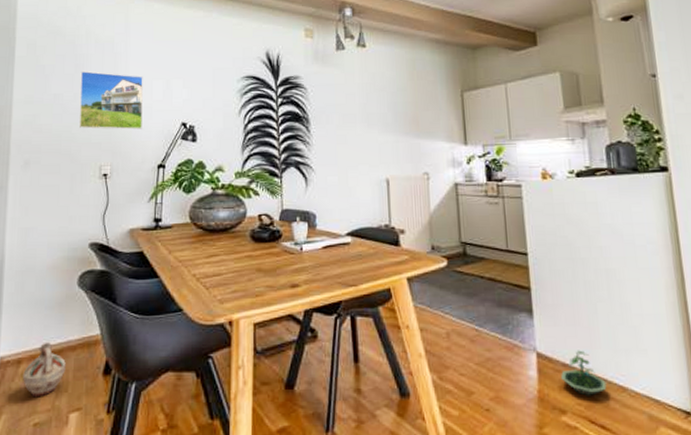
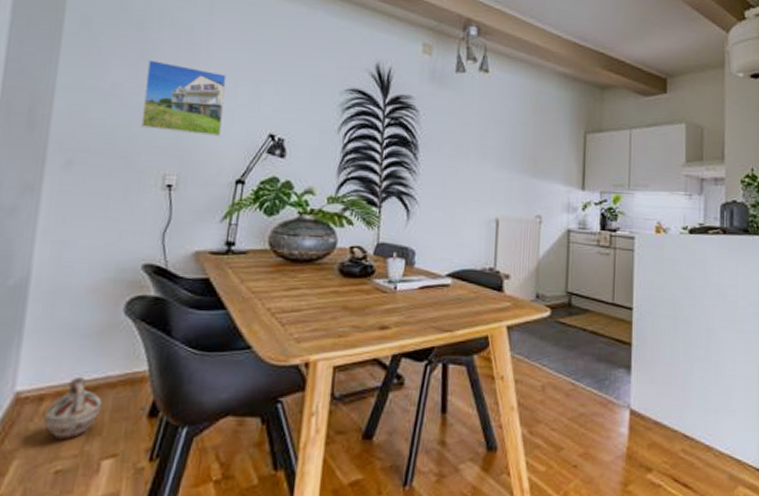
terrarium: present [561,350,607,396] -> none [651,408,694,455]

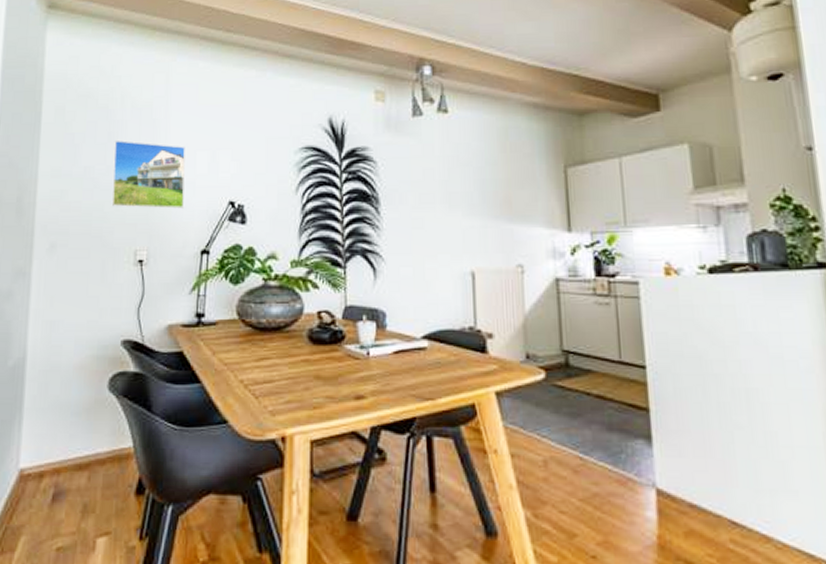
ceramic jug: present [44,376,102,441] -> none [45,453,94,518]

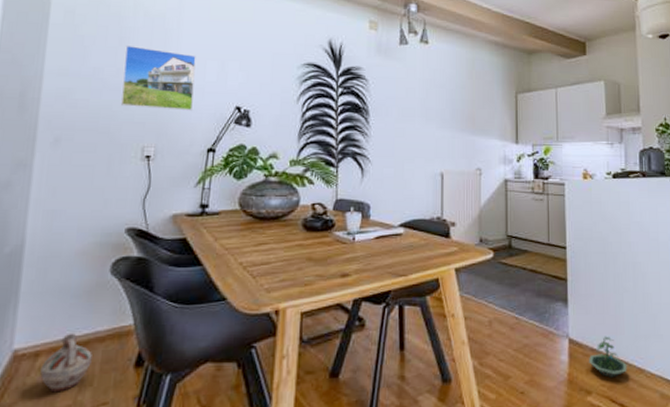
ceramic jug: none [45,453,94,518] -> present [40,333,92,393]
terrarium: none [687,488,746,546] -> present [589,336,627,378]

